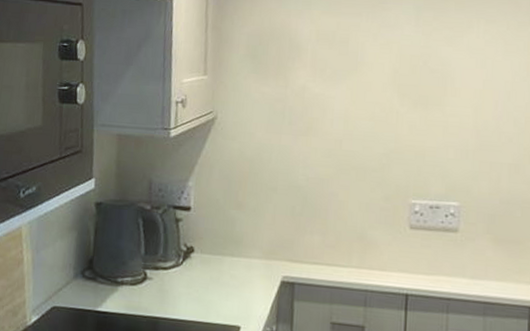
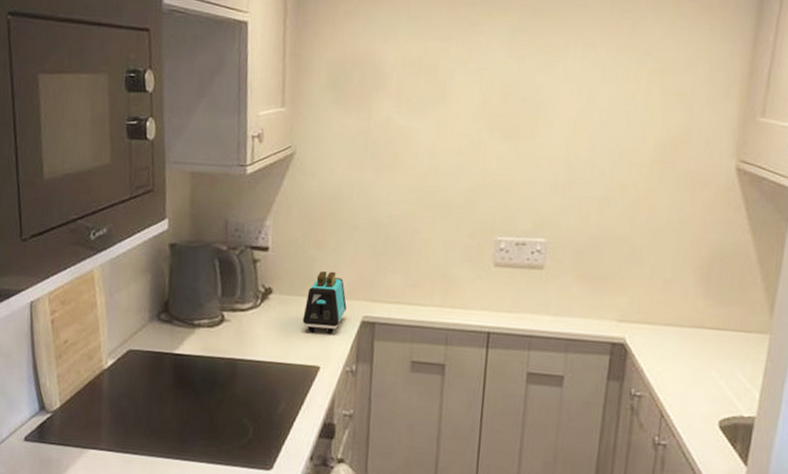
toaster: none [223,231,267,293] -> present [302,271,347,333]

